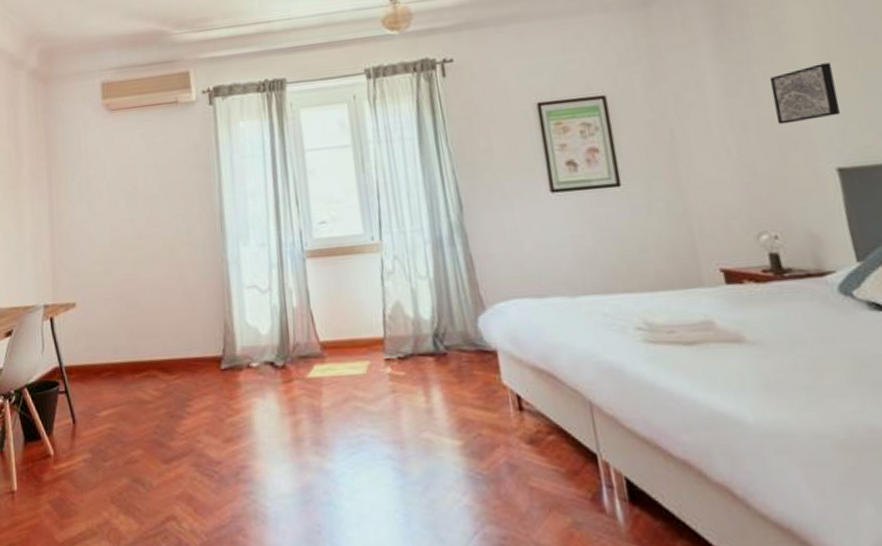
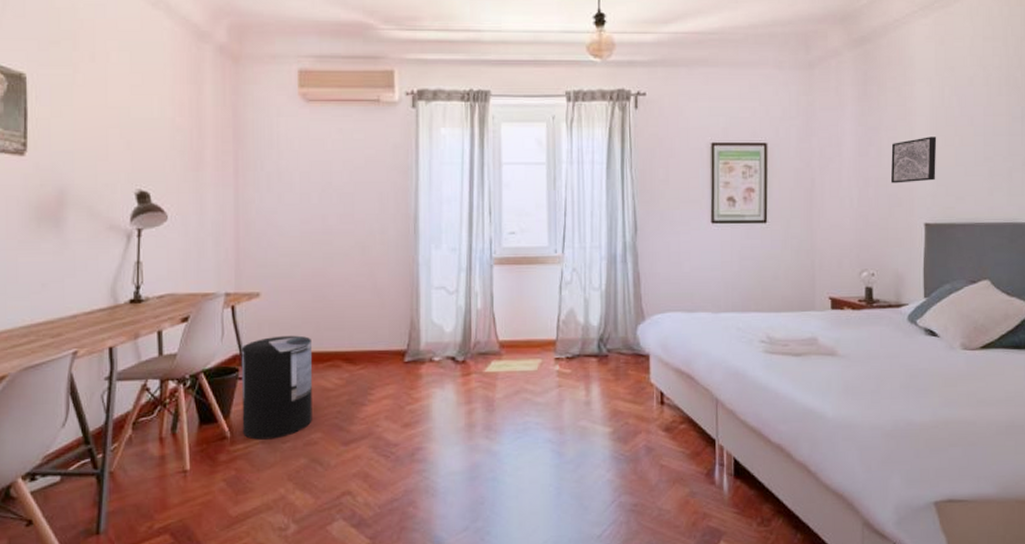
trash can: none [60,345,132,458] -> present [241,335,312,440]

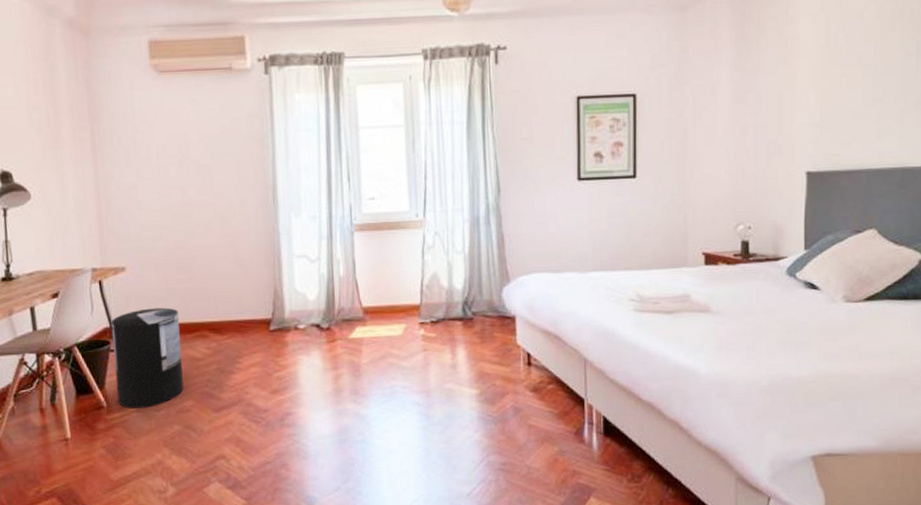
wall art: present [890,137,937,184] -> none [769,78,821,131]

